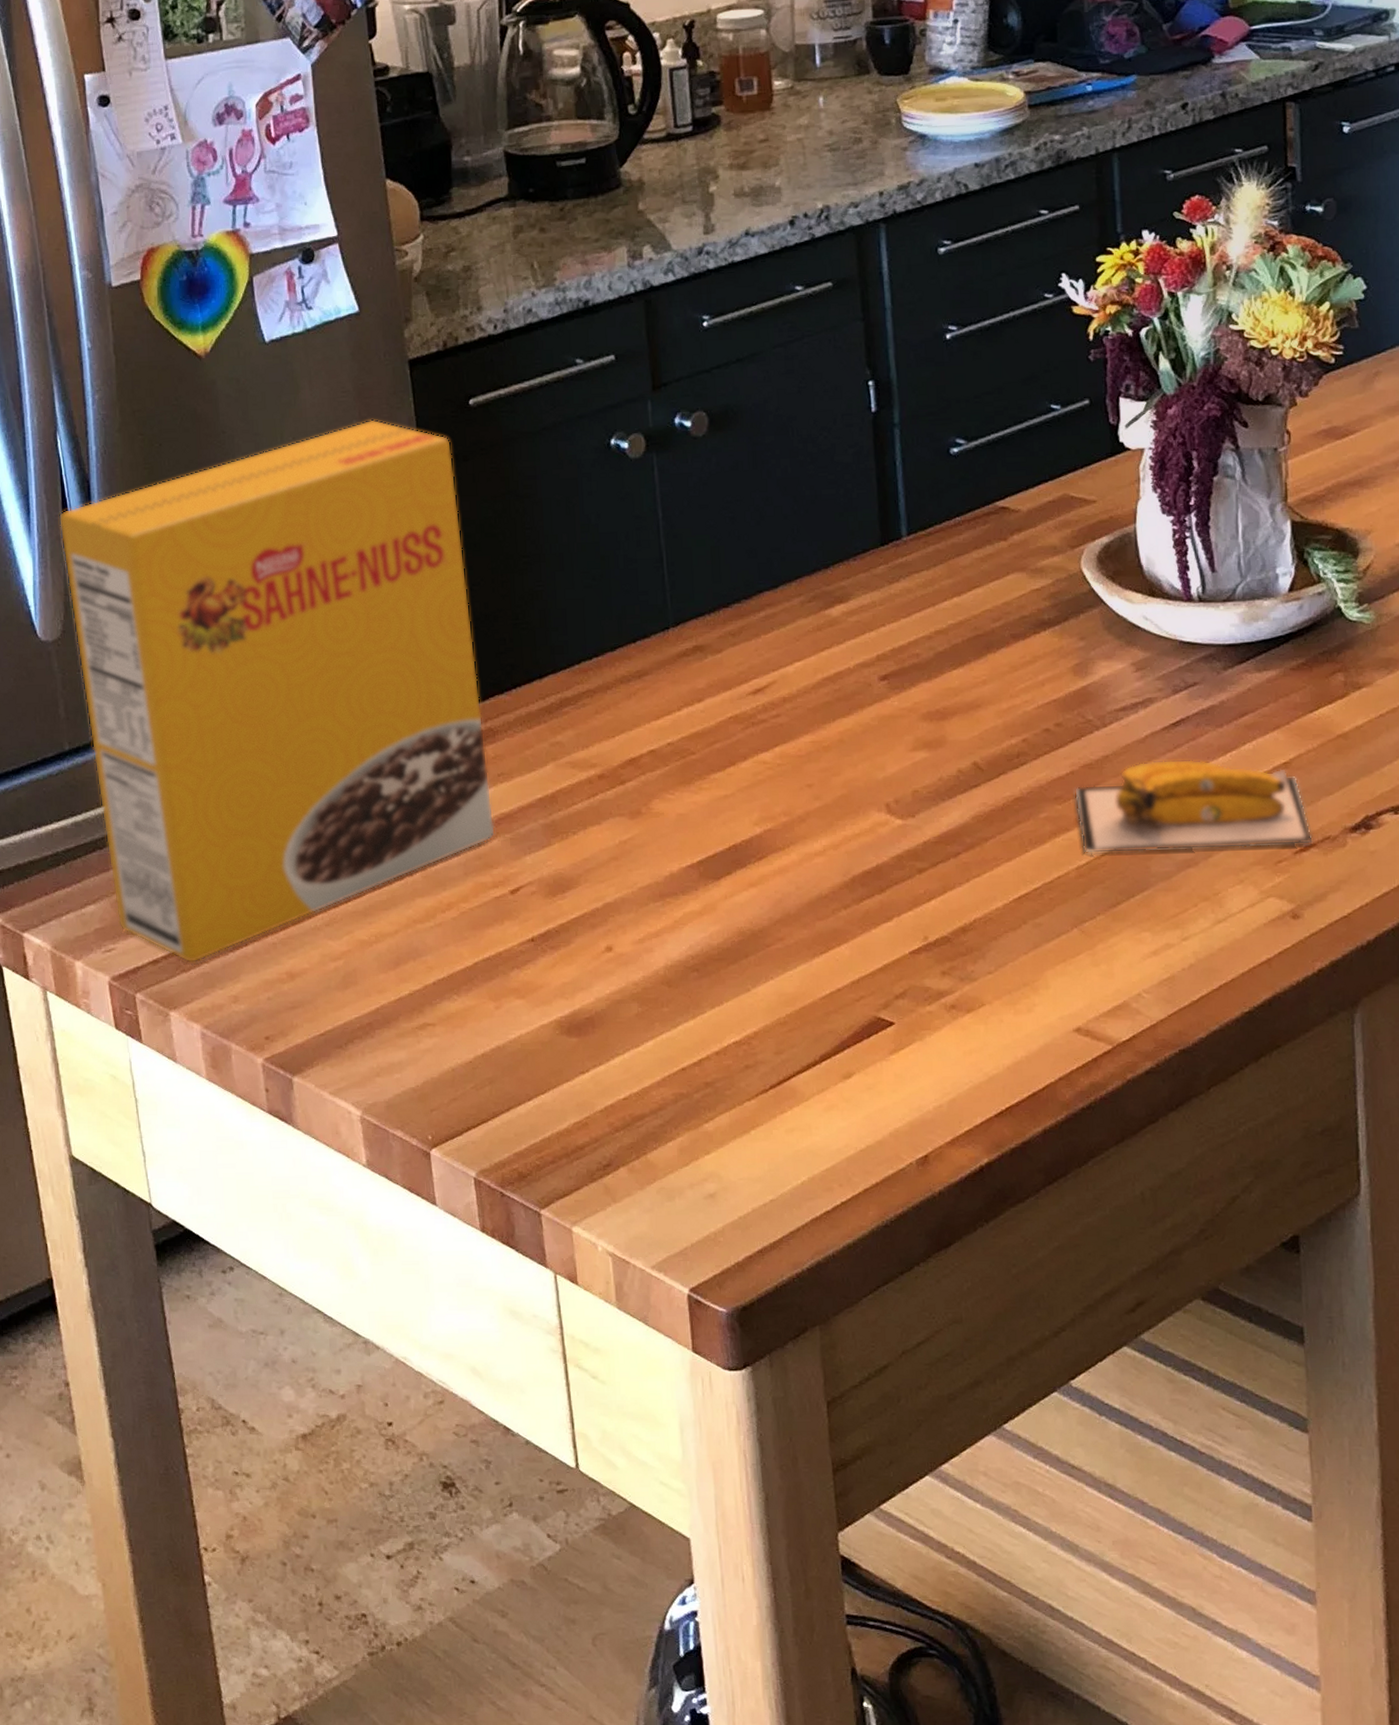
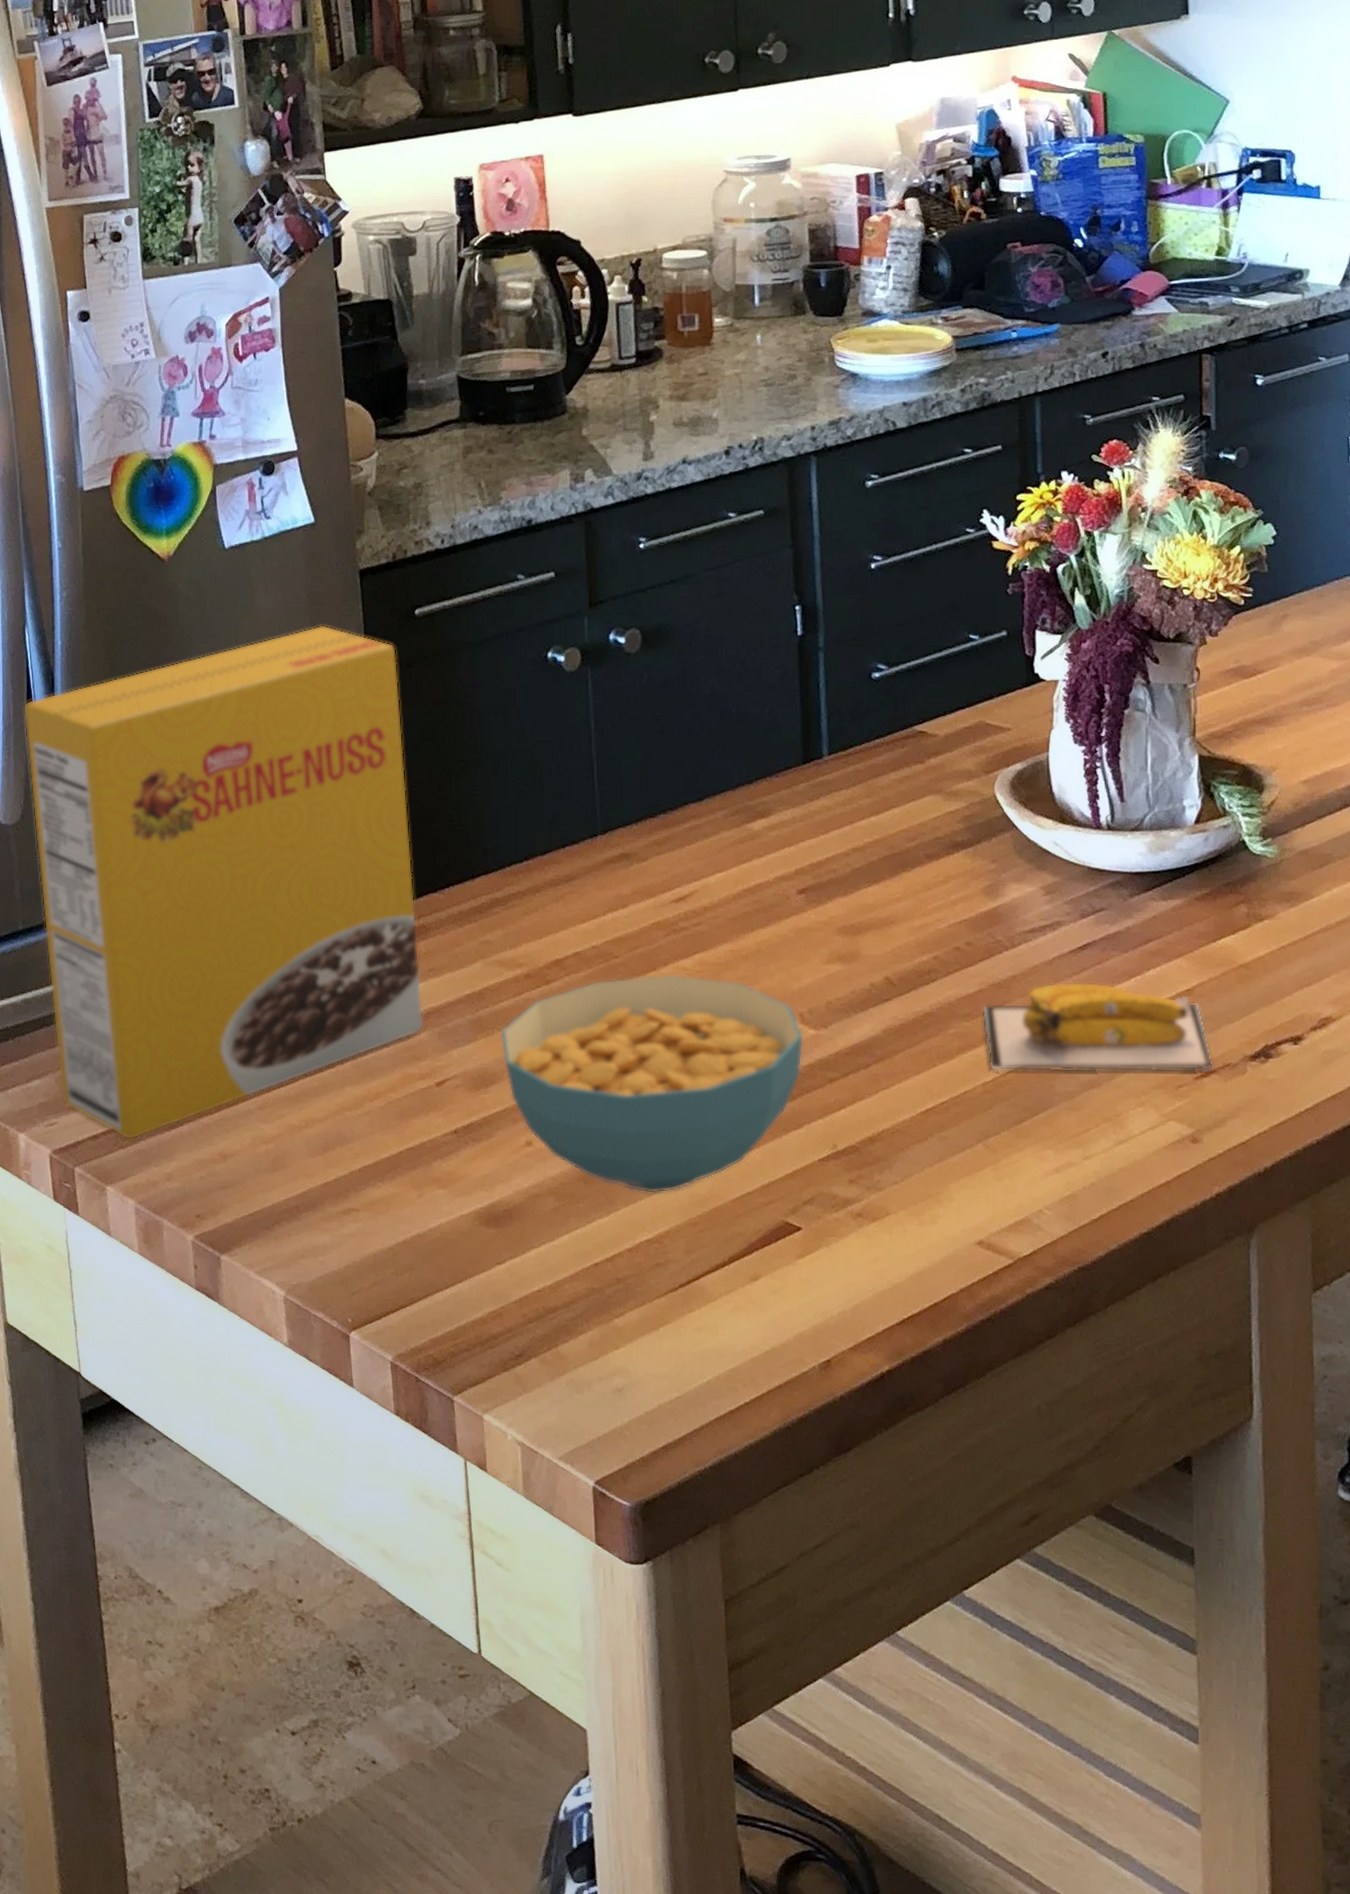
cereal bowl: none [575,768,892,995] -> present [500,974,805,1194]

